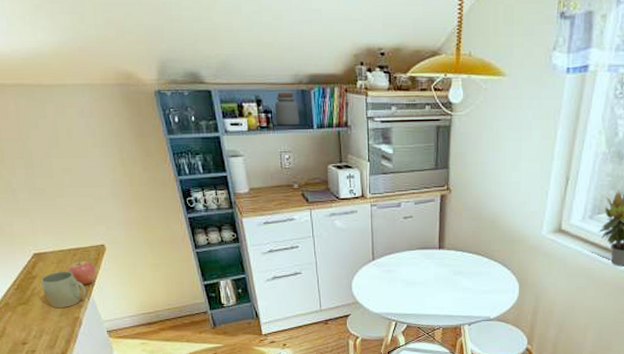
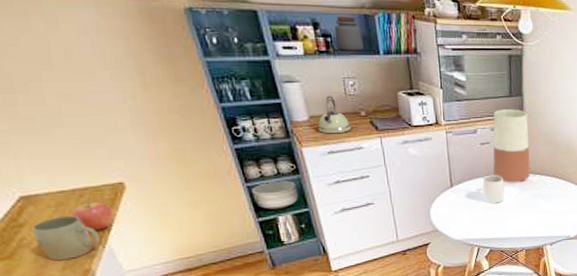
bowl: none [200,248,238,275] -> present [252,180,299,210]
kettle: none [256,169,286,206] -> present [317,95,353,134]
mug: none [403,249,425,279] -> present [482,174,505,204]
vase: none [415,182,453,259] -> present [493,109,530,183]

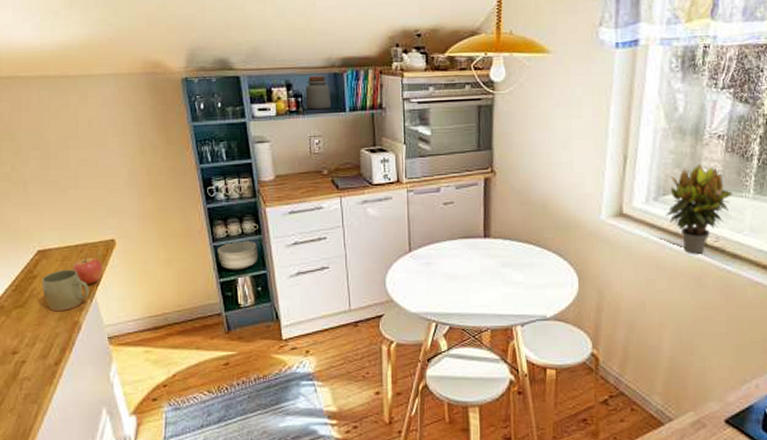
kettle: present [317,95,353,134] -> none [282,154,314,194]
mug: present [482,174,505,204] -> none [444,239,469,272]
vase: present [493,109,530,183] -> none [457,164,499,249]

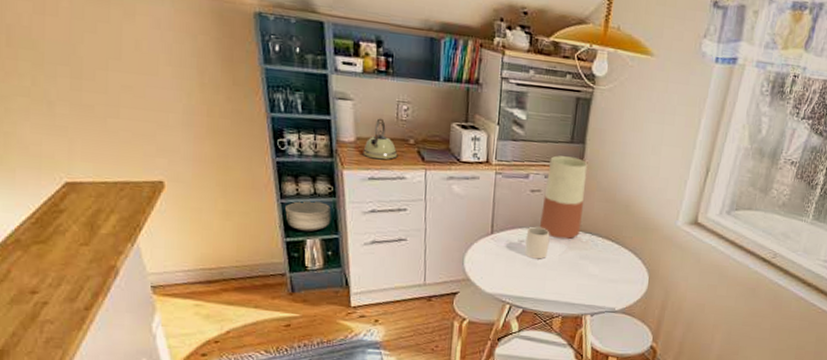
mug: present [42,269,89,312] -> none [70,207,130,253]
fruit: present [73,253,103,284] -> none [110,192,148,227]
kettle: none [282,154,314,194] -> present [363,118,398,160]
jar: present [306,75,332,110] -> none [397,35,425,76]
mug: none [444,239,469,272] -> present [525,226,550,260]
vase: none [457,164,499,249] -> present [540,155,588,240]
potted plant: present [665,163,732,255] -> none [734,185,794,268]

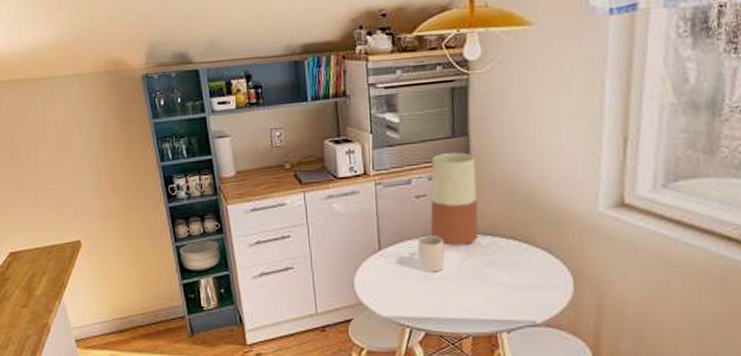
kettle: present [363,118,398,160] -> none [243,149,276,190]

